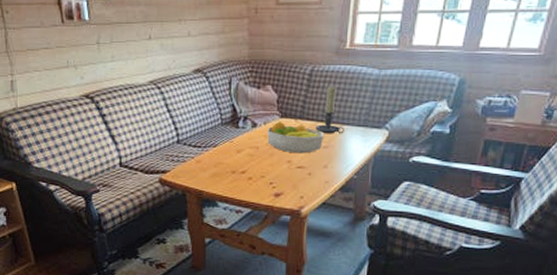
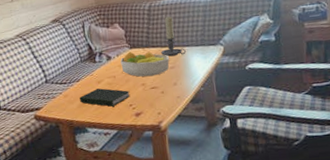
book: none [214,159,273,182] -> present [79,88,131,107]

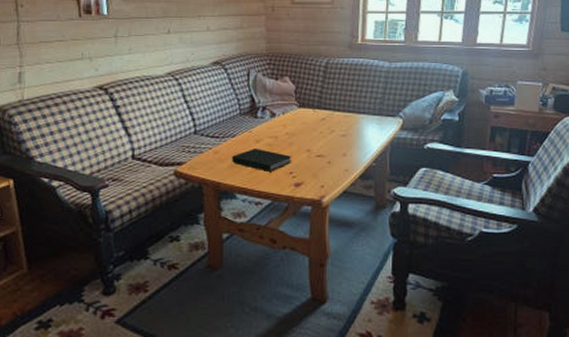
fruit bowl: present [120,51,169,77] -> none [286,111,341,142]
candle holder: present [161,16,186,57] -> none [333,77,361,123]

